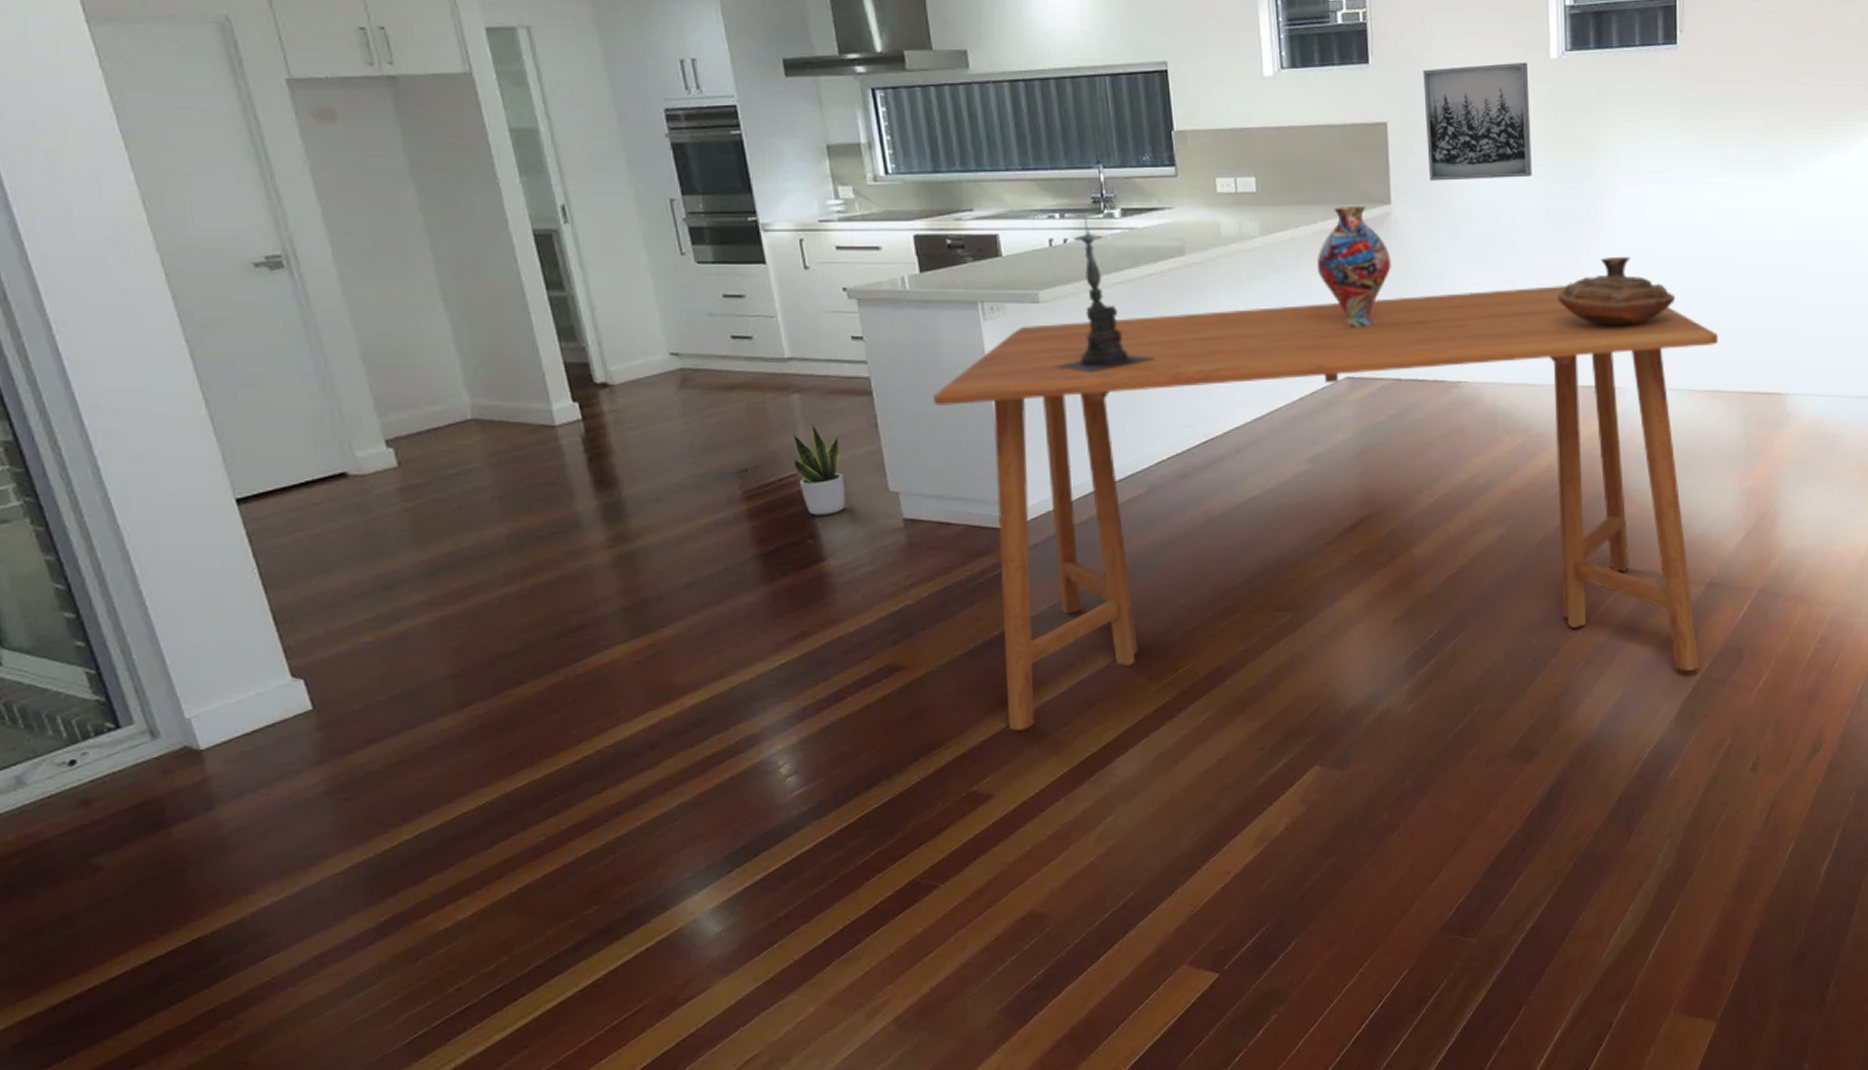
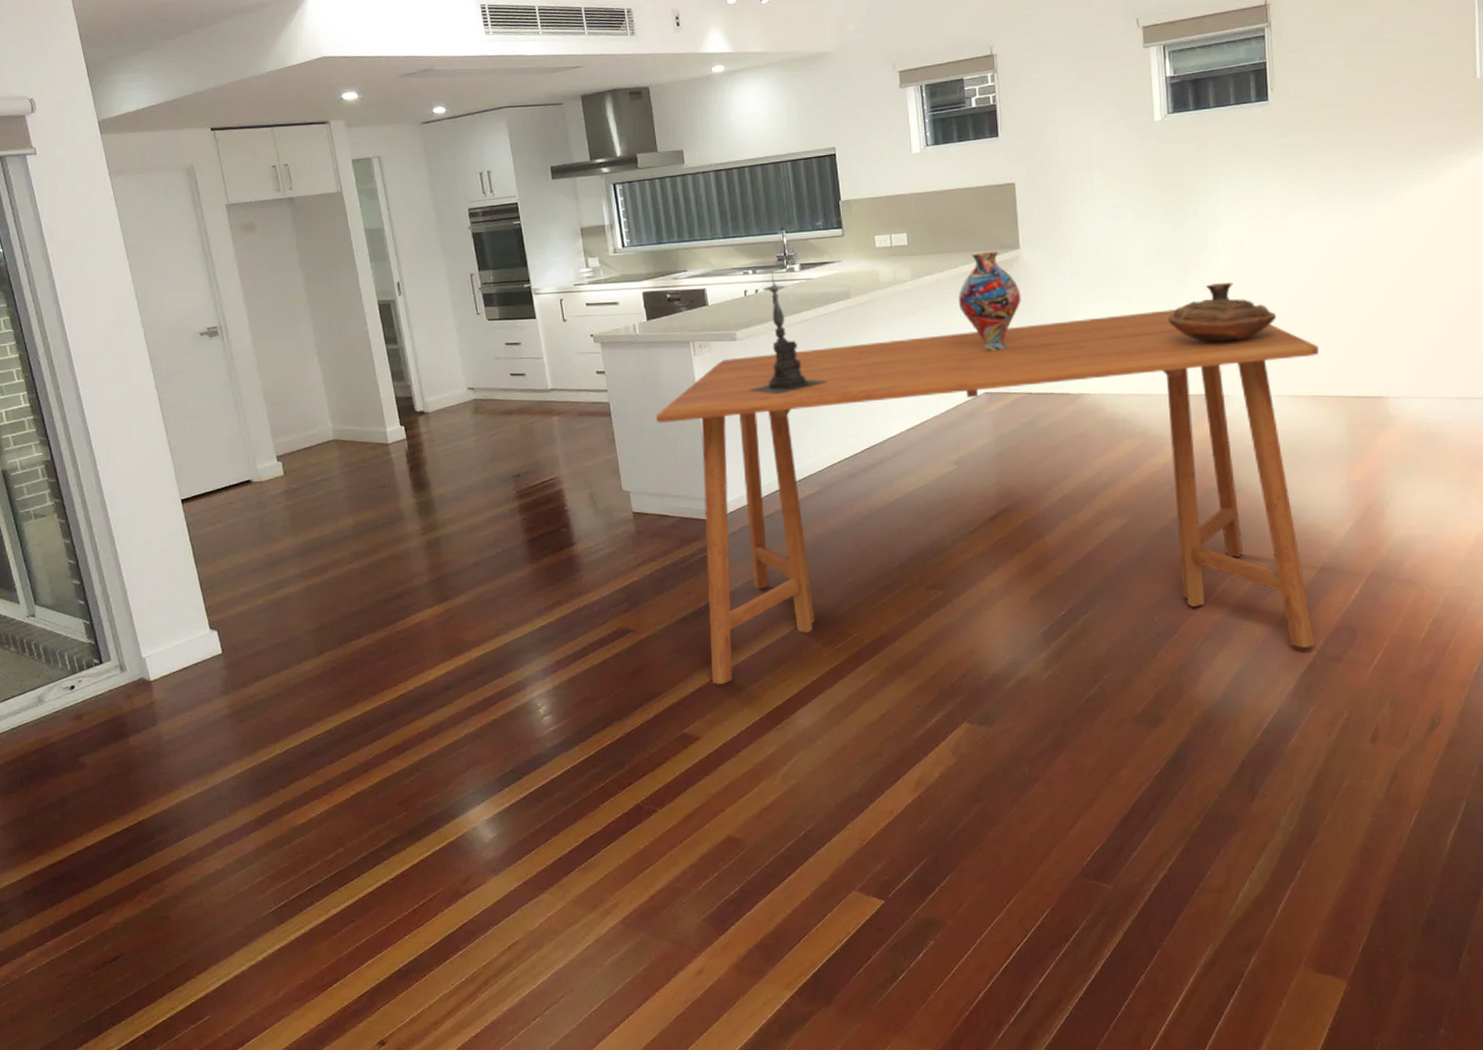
potted plant: present [793,423,846,515] -> none [552,438,590,510]
wall art: present [1423,62,1532,181] -> none [1044,125,1142,228]

